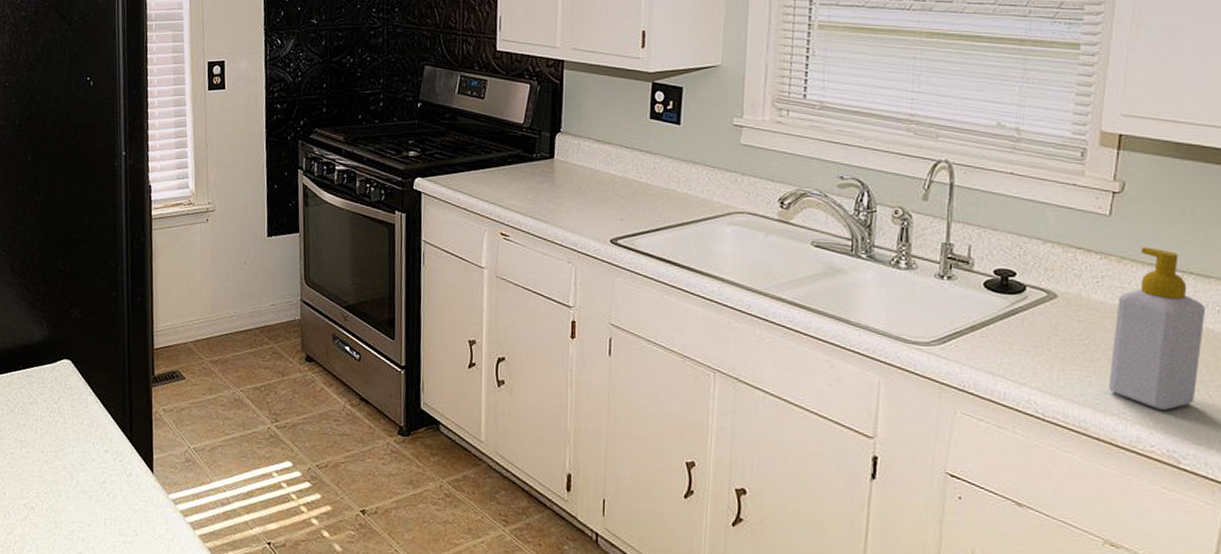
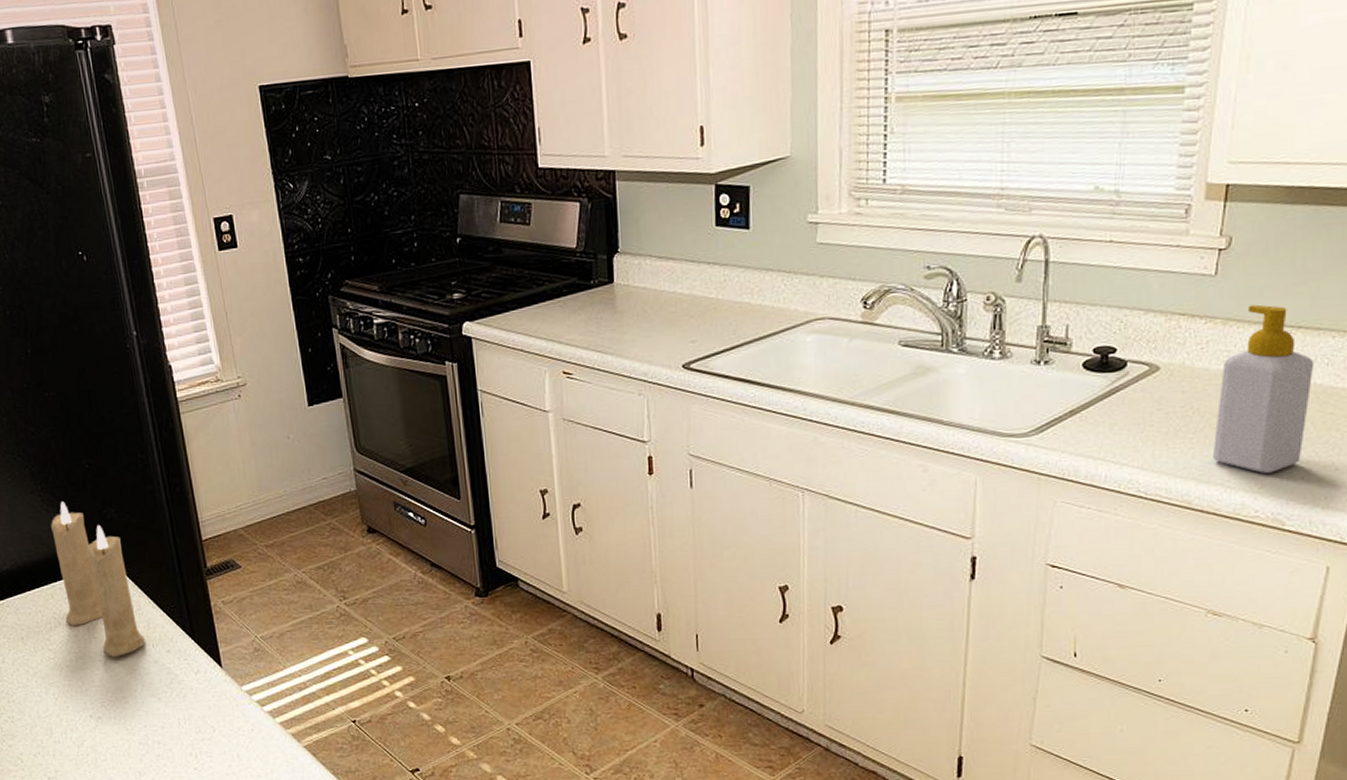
candle: none [18,297,88,451] -> present [51,501,146,658]

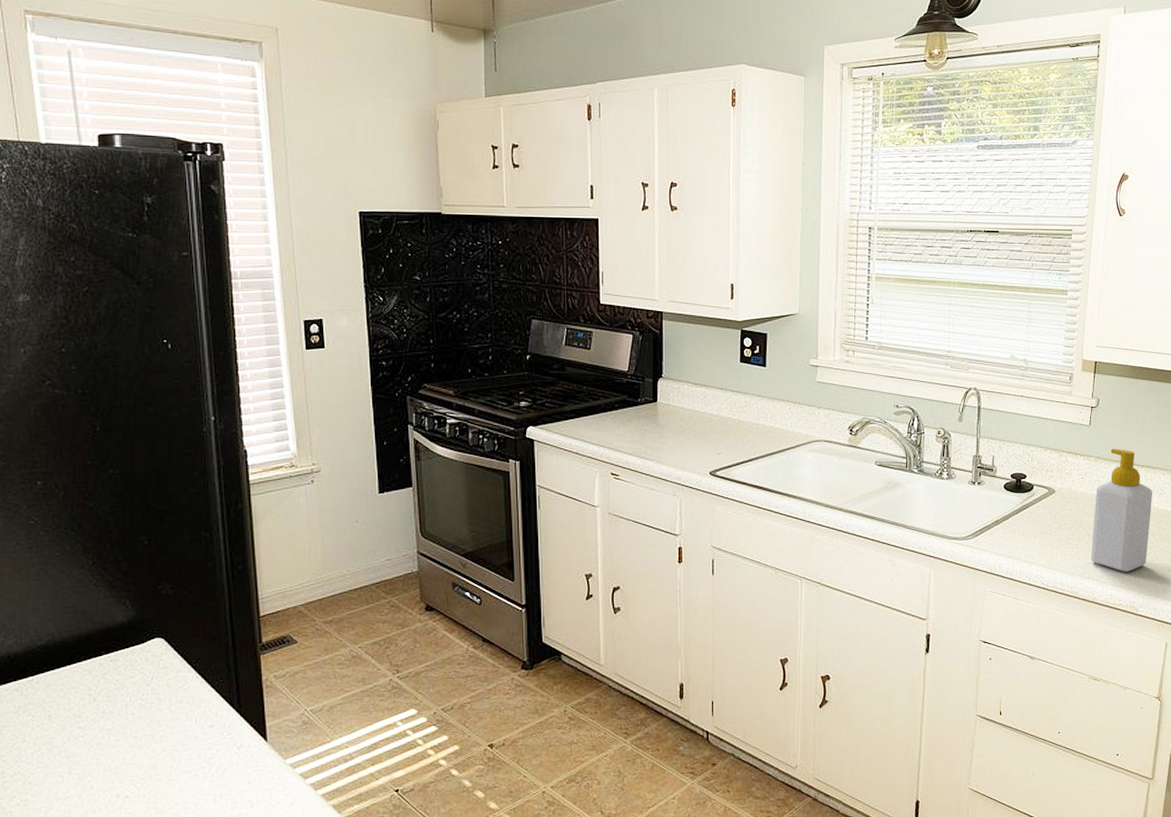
candle: present [51,501,146,658] -> none [98,576,189,734]

